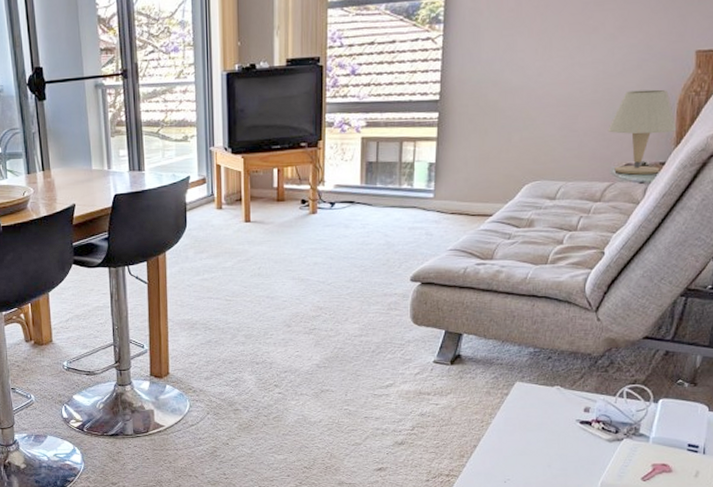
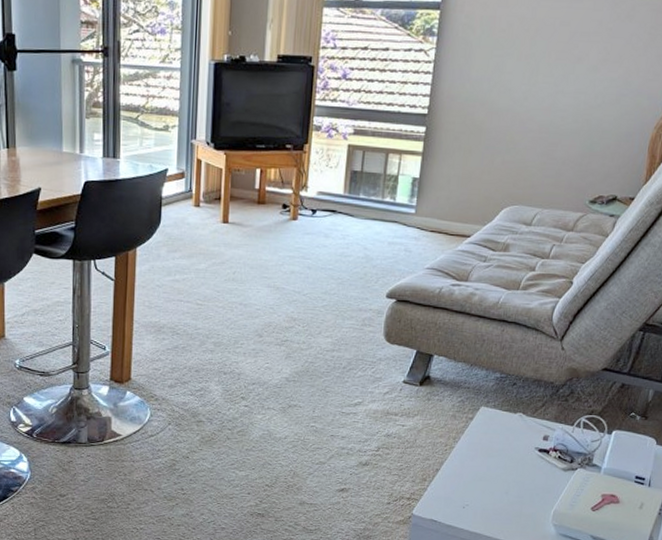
table lamp: present [607,89,677,175] -> none [584,124,647,208]

